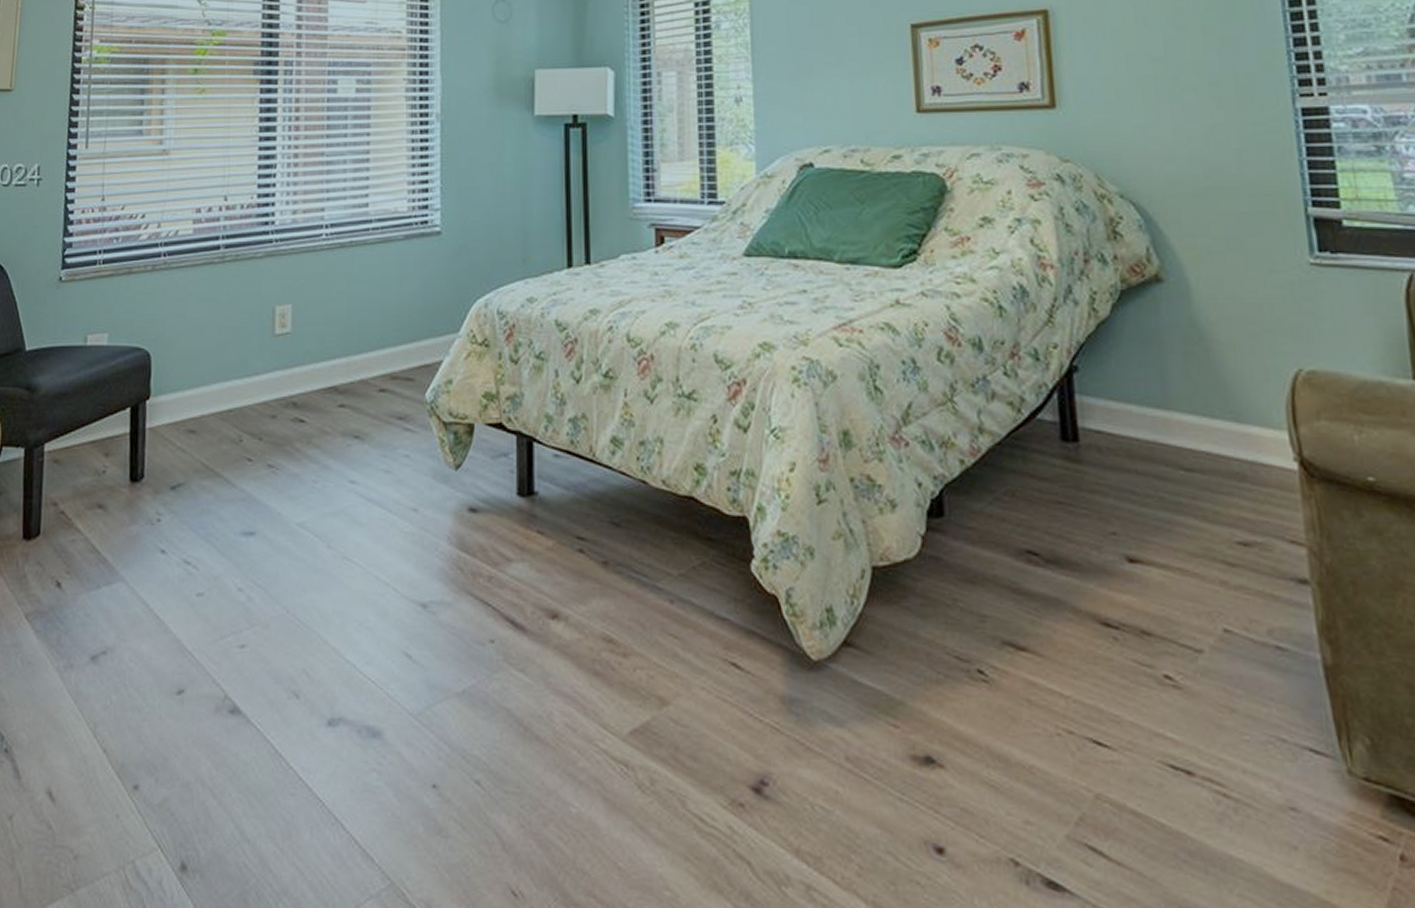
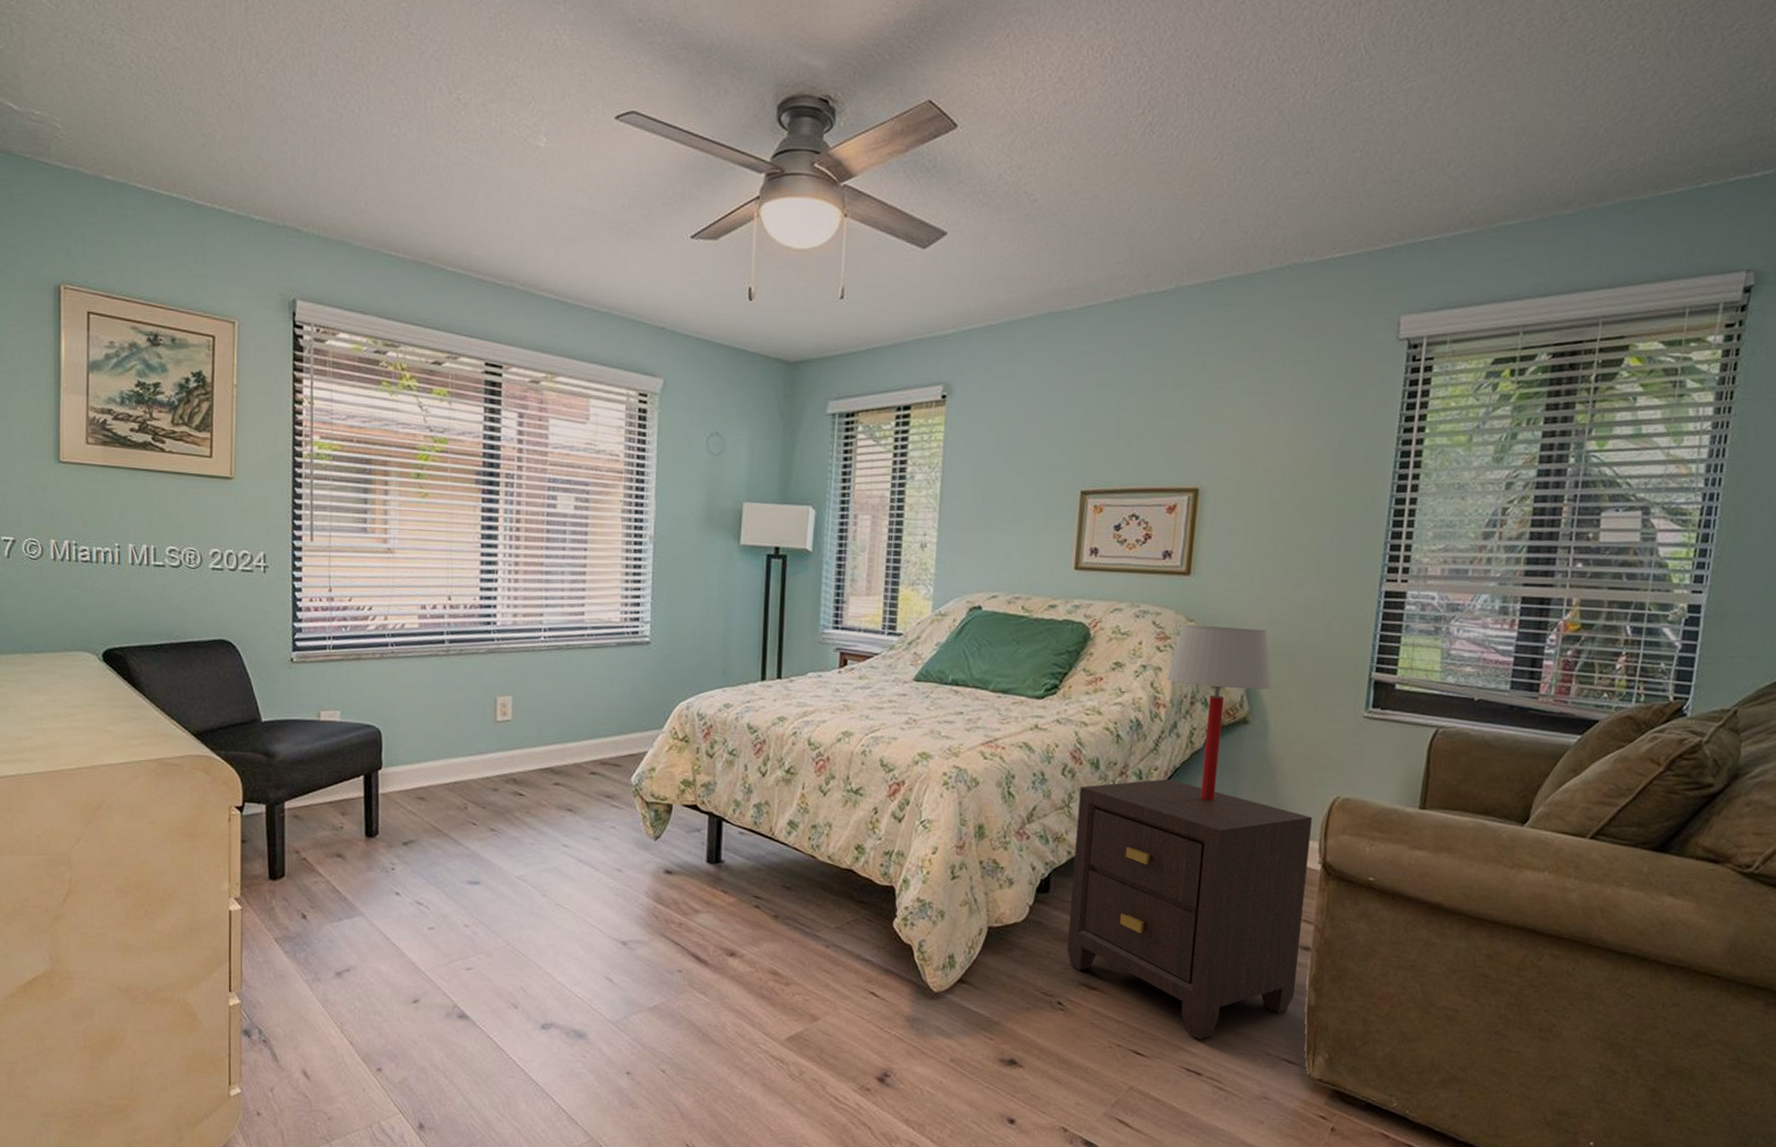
nightstand: none [963,358,1301,721] -> present [1067,778,1312,1040]
table lamp: none [1048,165,1183,384] -> present [1166,625,1272,801]

